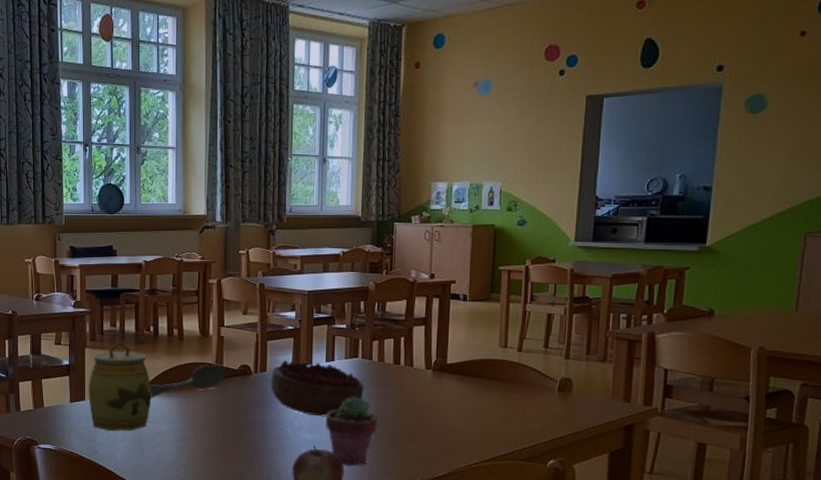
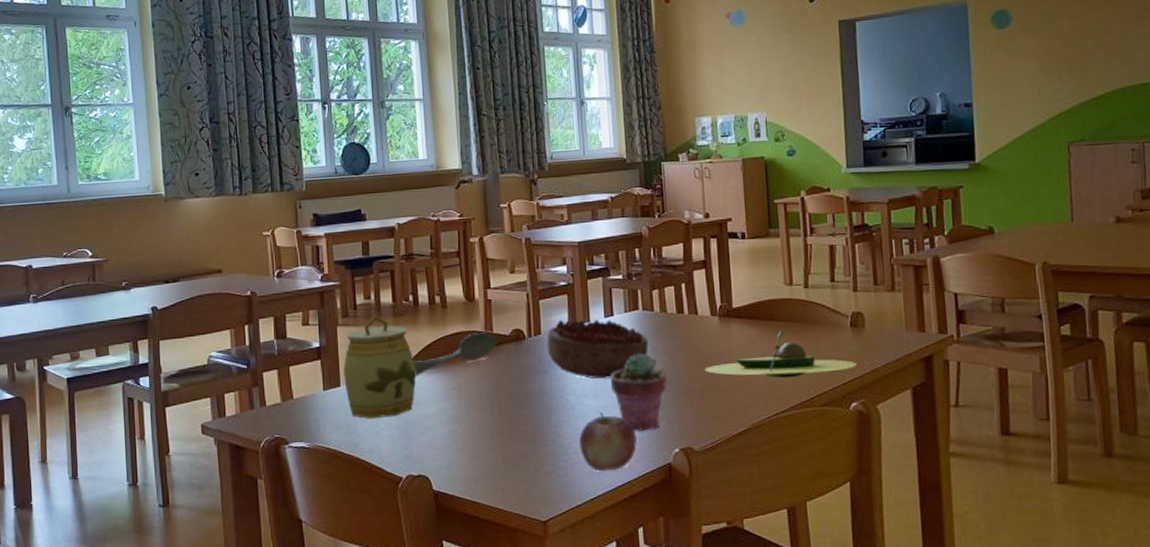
avocado: none [413,388,559,432] -> present [704,330,857,378]

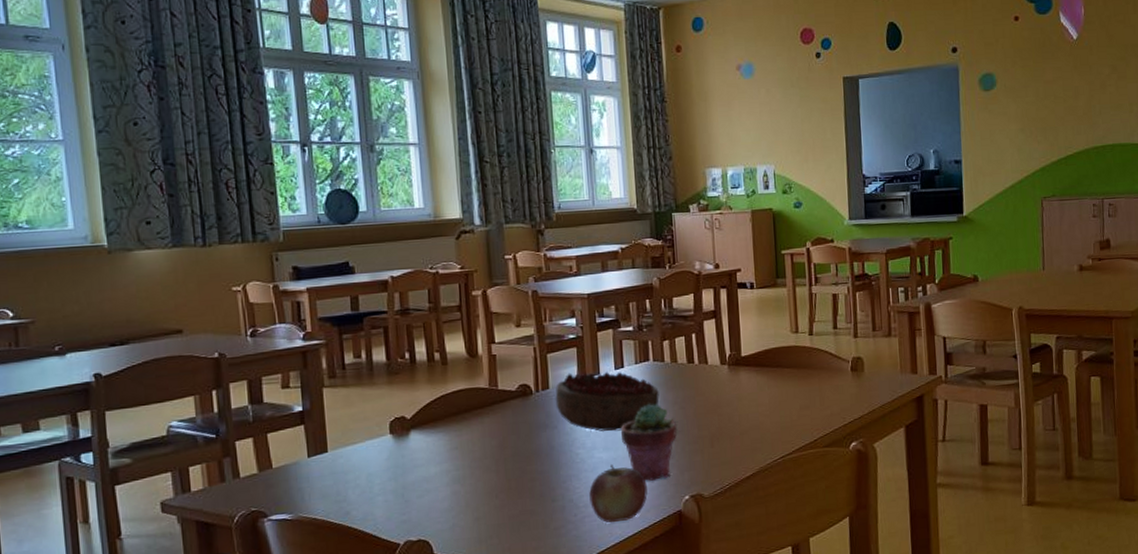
jar: present [343,315,416,419] -> none [331,374,414,485]
spoon: present [413,331,497,378] -> none [410,388,502,439]
avocado: present [704,330,857,378] -> none [714,376,856,422]

